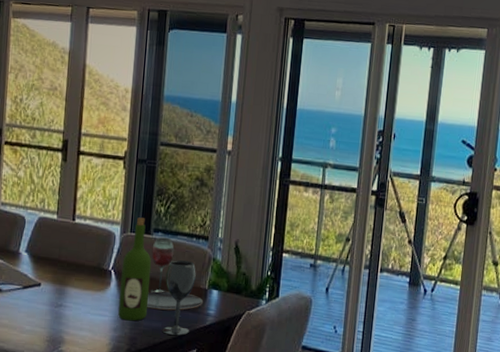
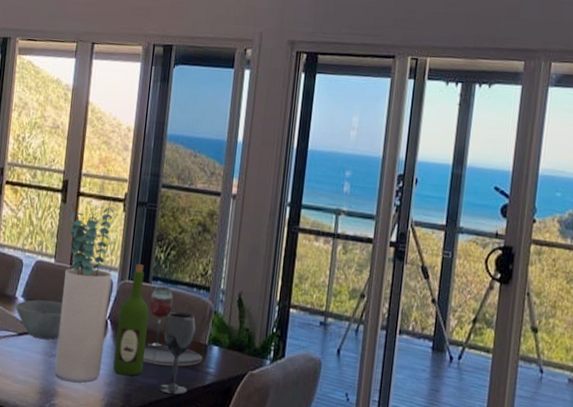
bowl: none [19,254,66,292] -> present [15,299,62,340]
vase: none [60,157,115,330] -> present [54,199,115,383]

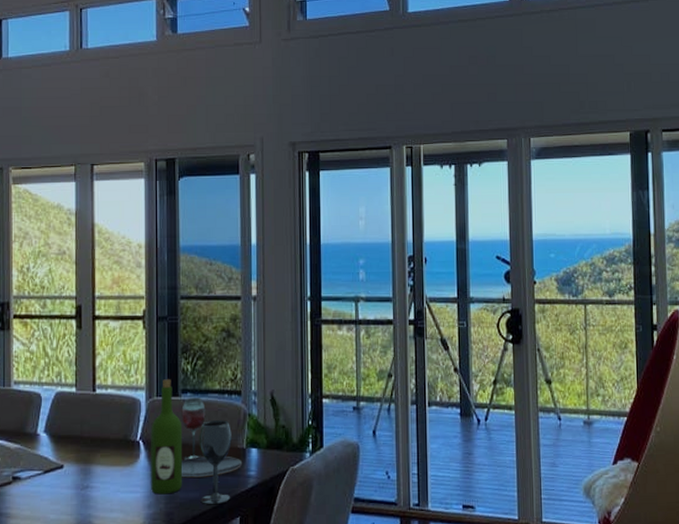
bowl: present [15,299,62,340] -> none [38,430,89,473]
vase: present [54,199,115,383] -> none [88,318,139,512]

